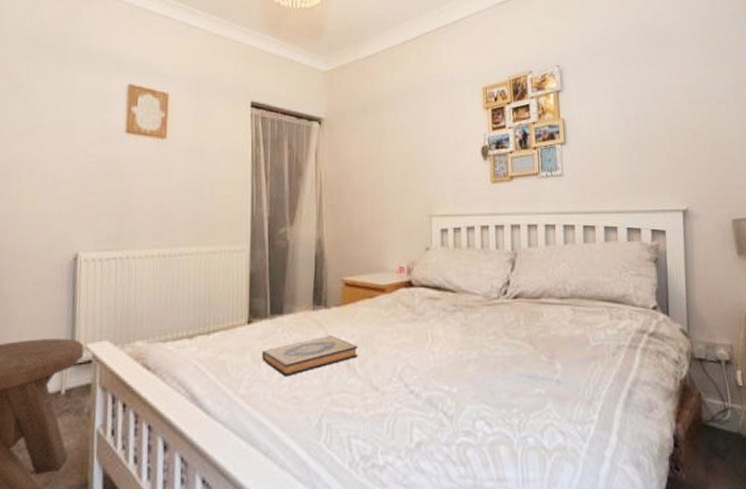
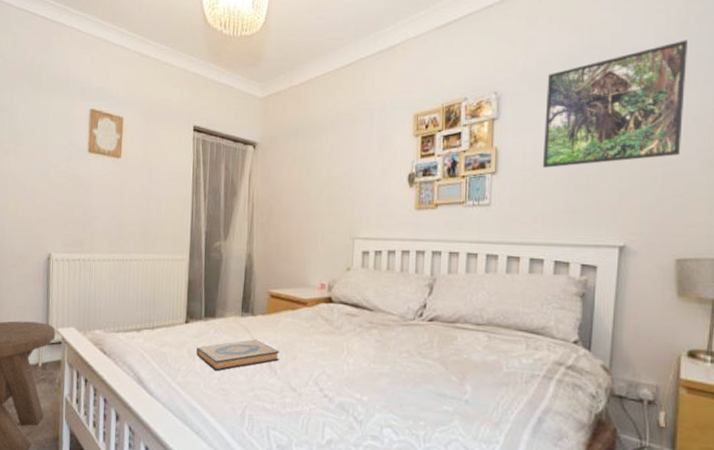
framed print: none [603,19,724,137] -> present [542,40,687,168]

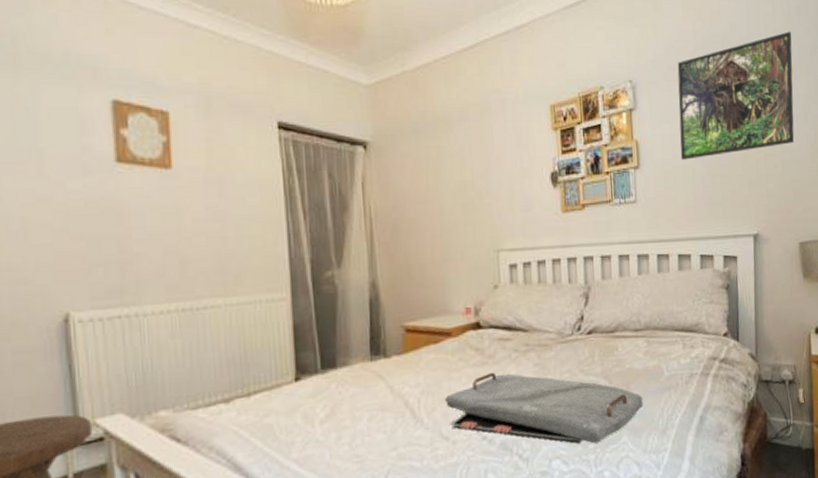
hardback book: present [196,340,280,372] -> none [315,387,425,435]
serving tray: none [295,341,478,421] -> present [444,372,644,444]

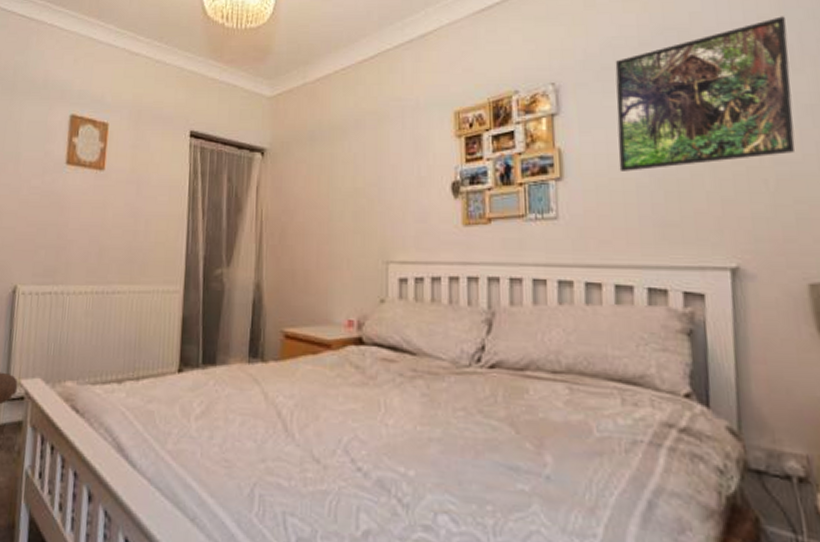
serving tray: present [444,372,644,444] -> none [318,395,563,506]

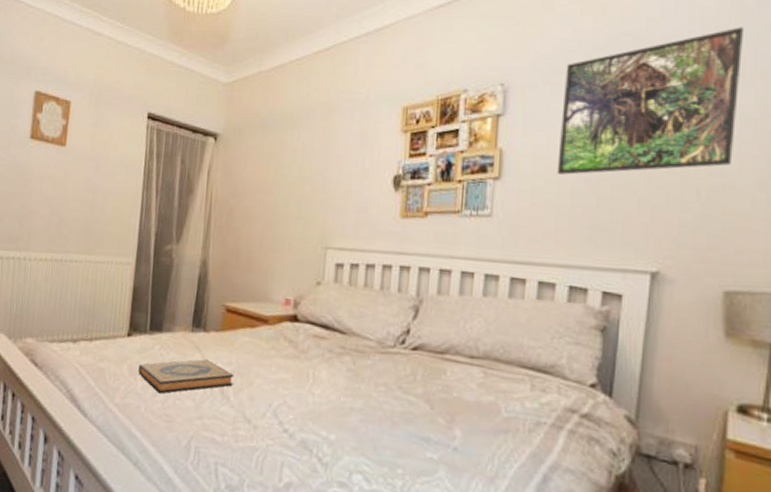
hardback book: none [192,393,298,436] -> present [138,359,234,394]

